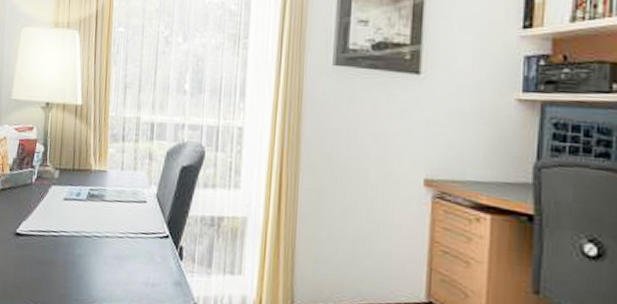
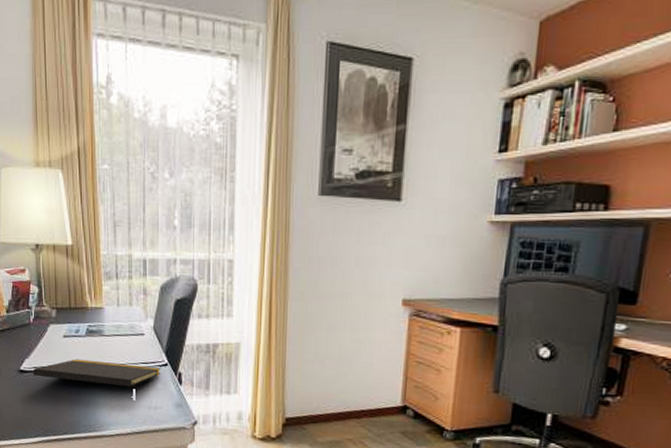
notepad: none [28,224,162,262] -> present [32,359,161,389]

